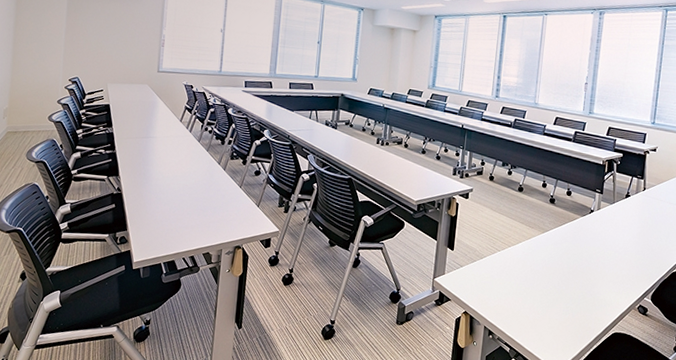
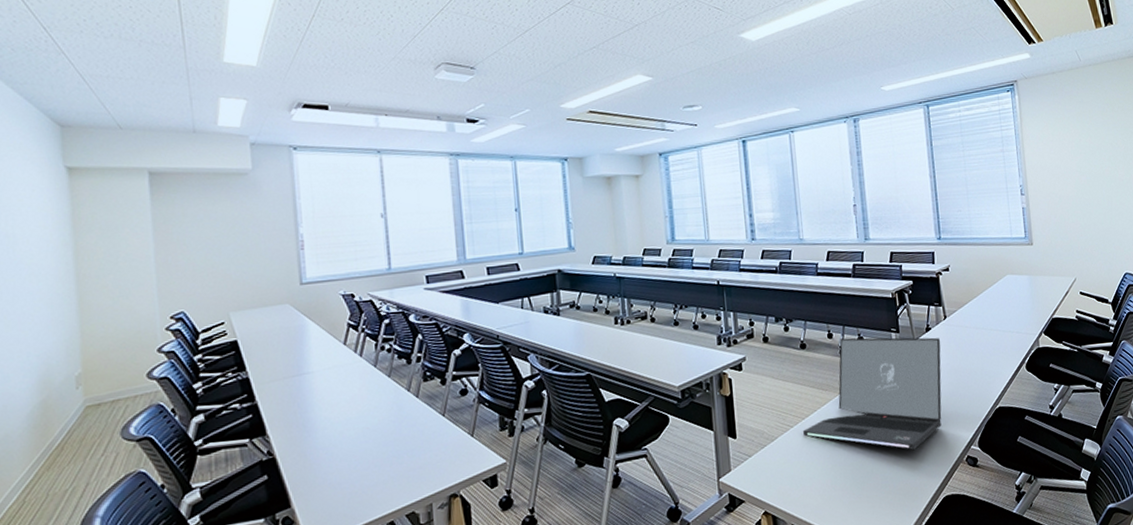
laptop: none [507,189,637,290] -> present [802,337,942,450]

